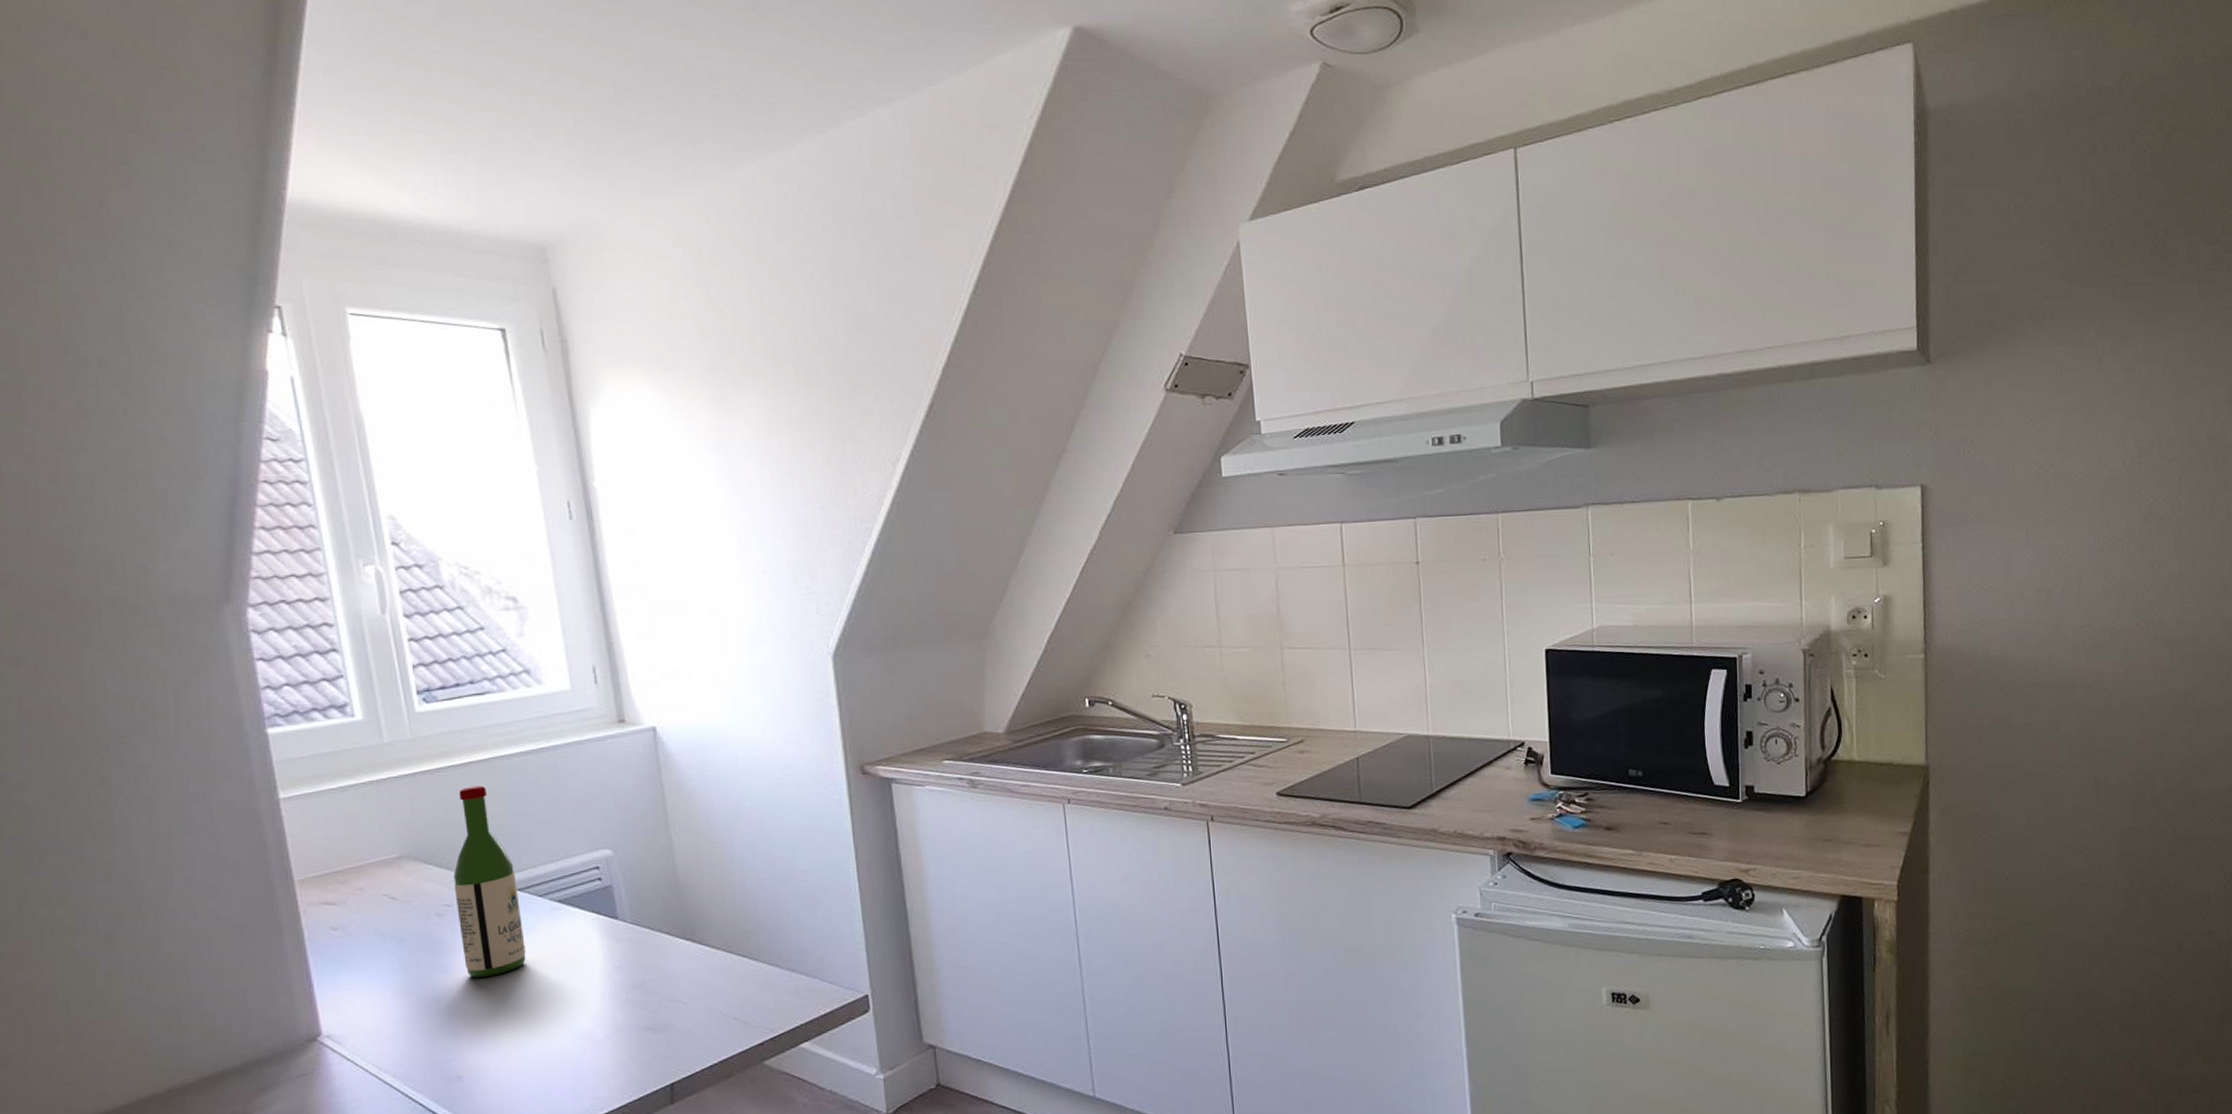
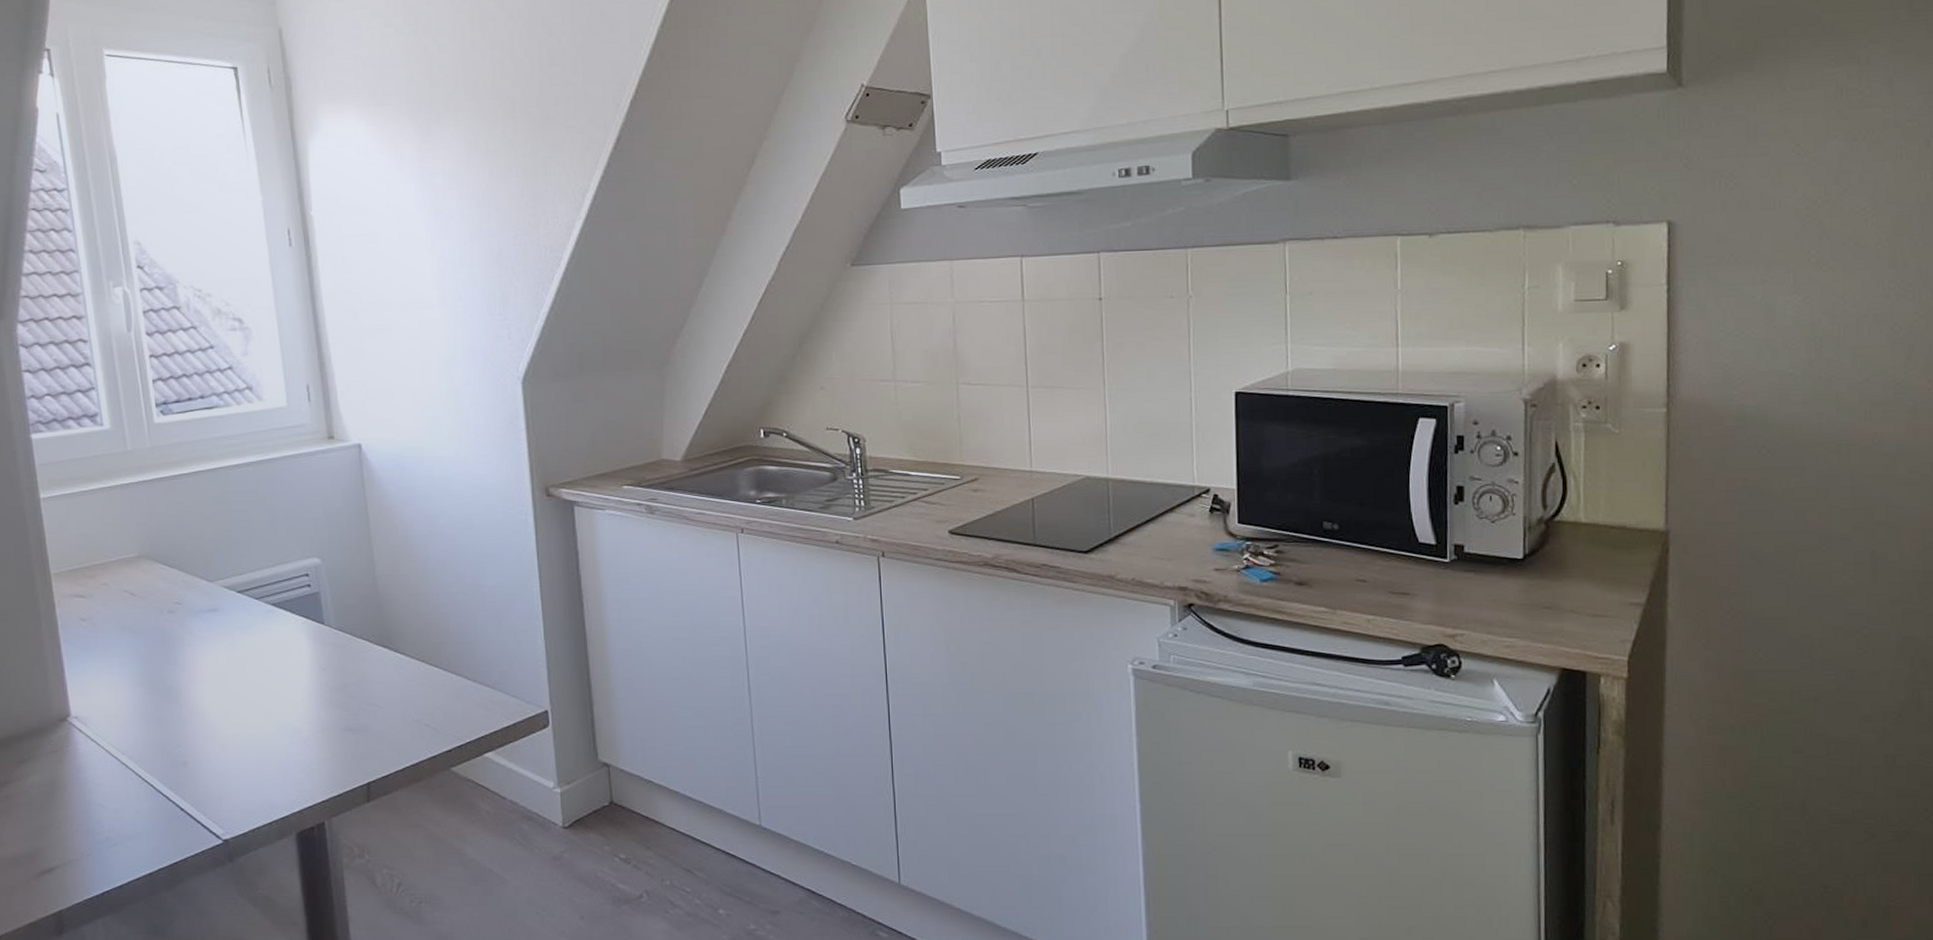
wine bottle: present [453,785,526,978] -> none [183,493,244,671]

